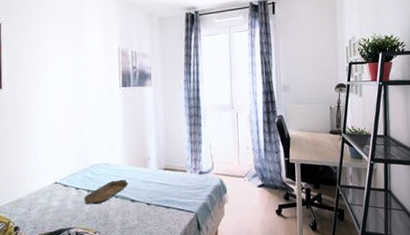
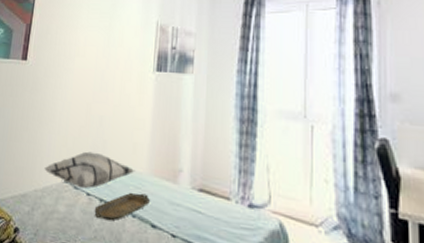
decorative pillow: none [34,156,114,186] -> present [44,151,135,189]

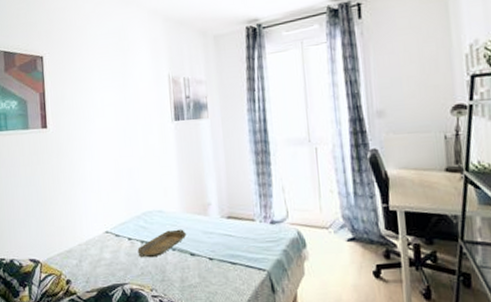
decorative pillow: present [44,151,135,189] -> none [84,201,169,235]

